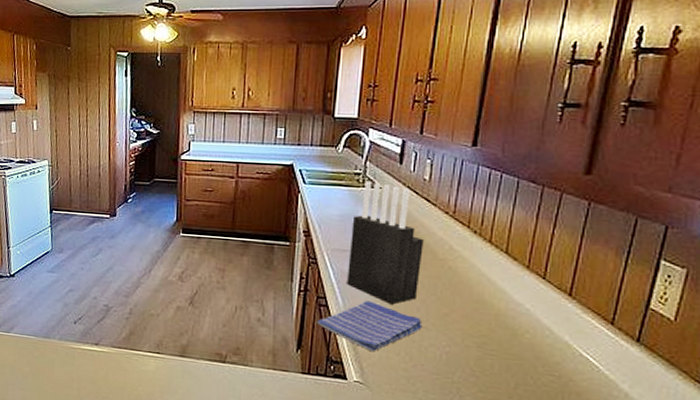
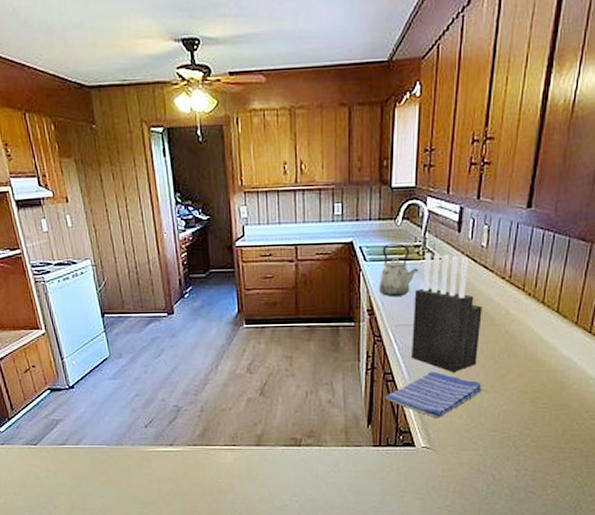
kettle: none [317,169,358,222] -> present [379,243,419,297]

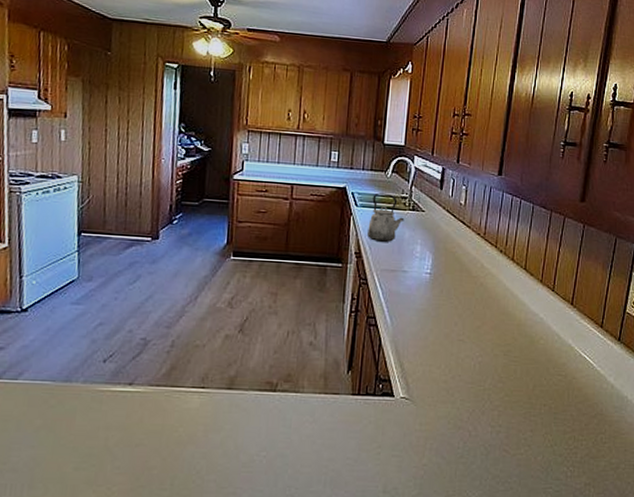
dish towel: present [384,371,482,419] -> none [366,318,460,367]
knife block: present [412,253,482,372] -> none [394,204,460,320]

